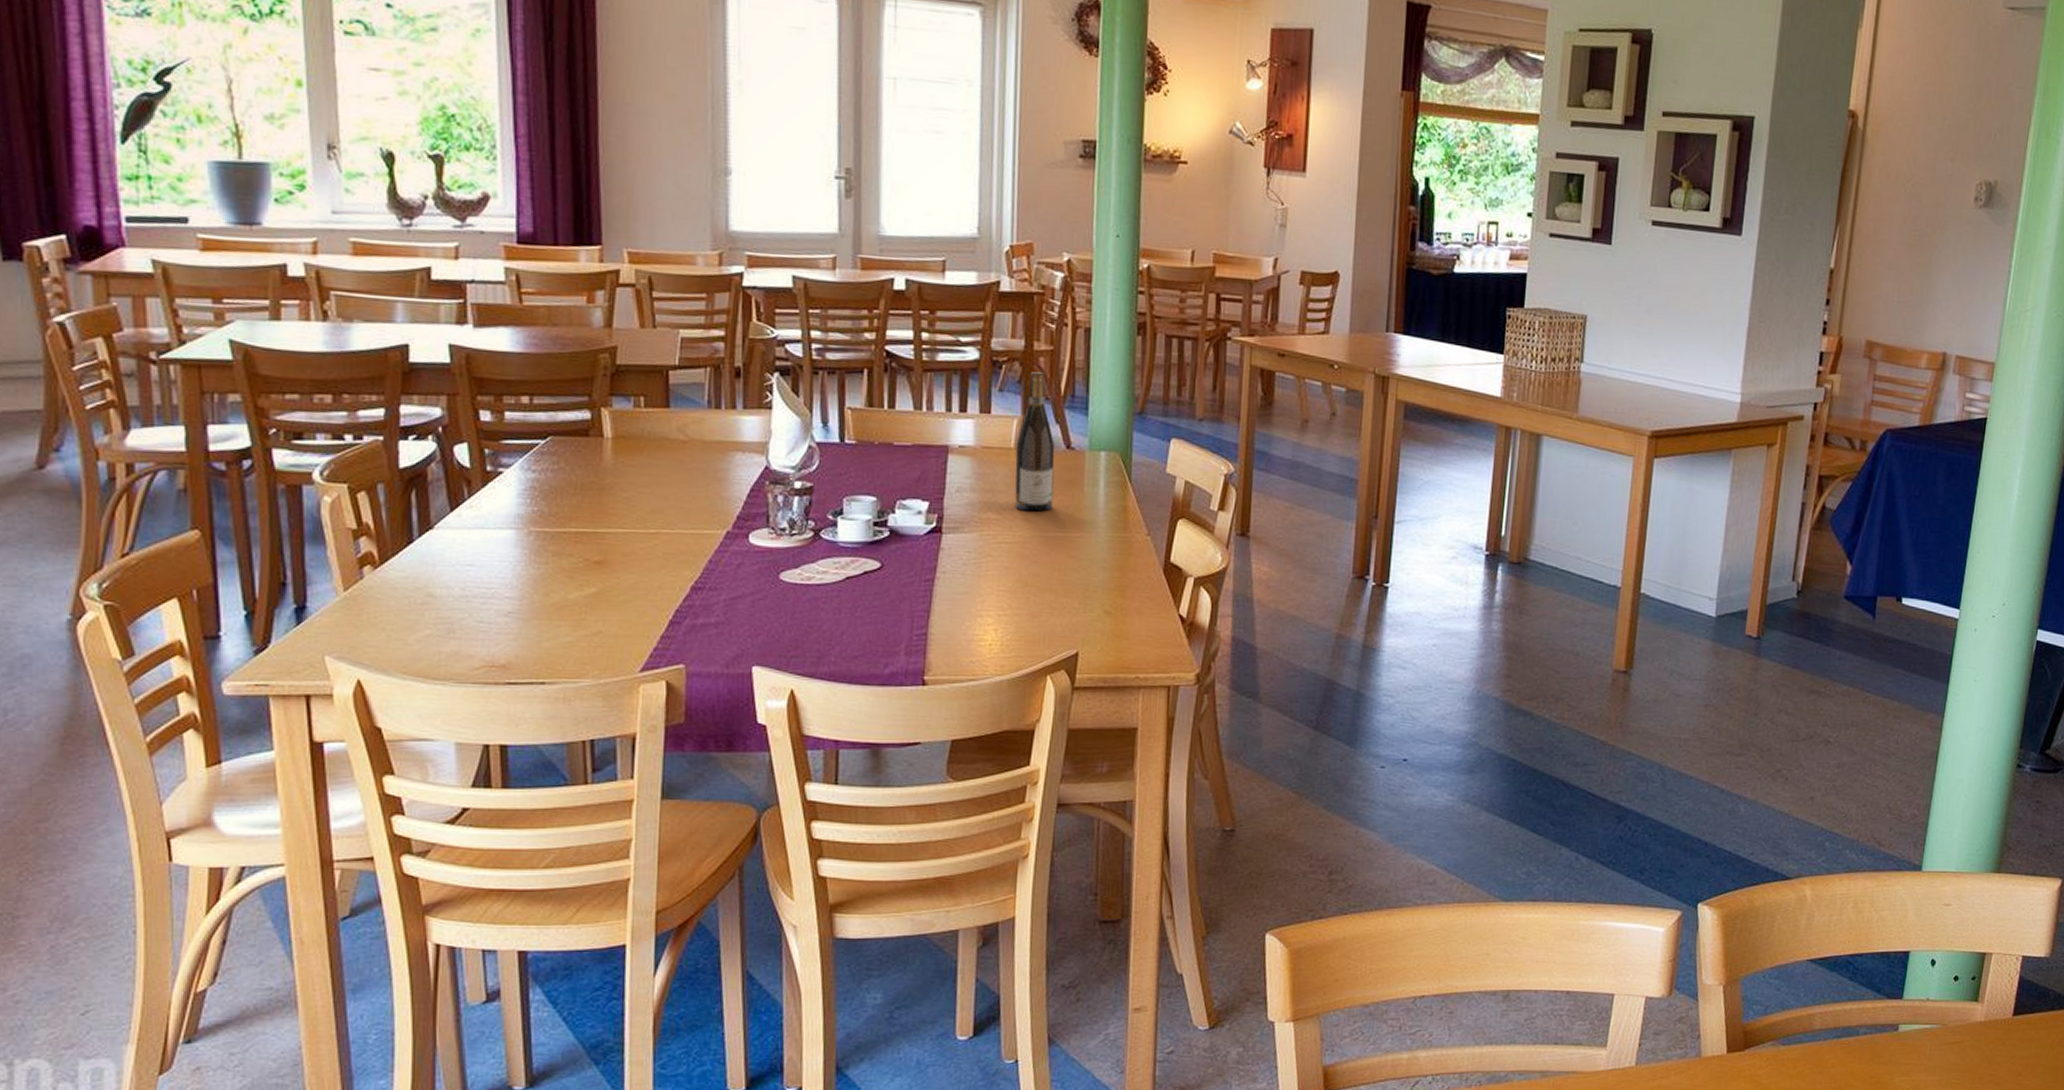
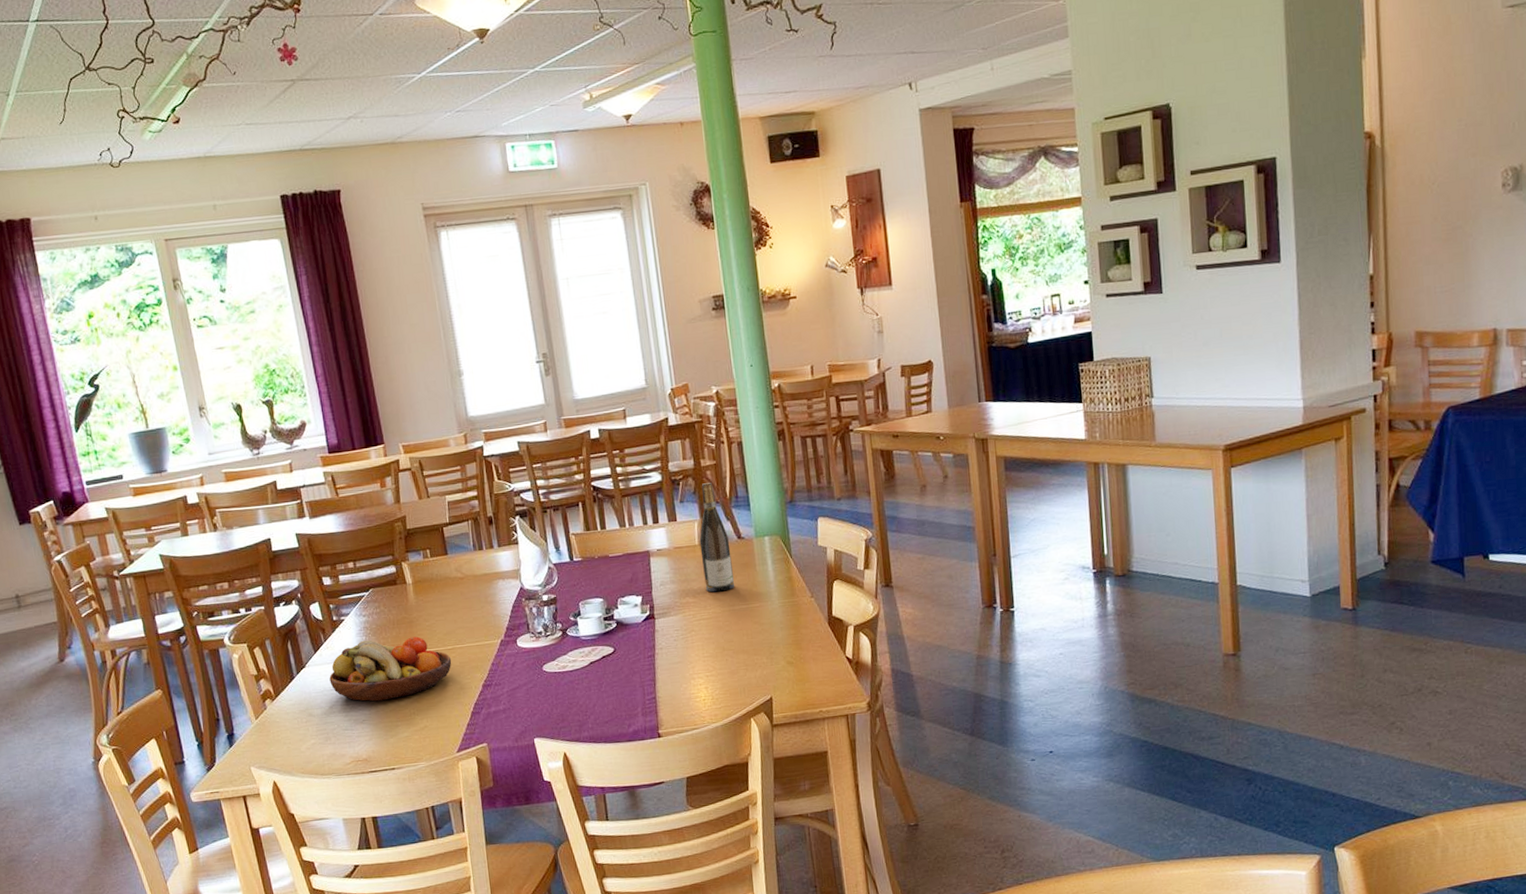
fruit bowl: none [467,504,652,590] -> present [329,636,452,702]

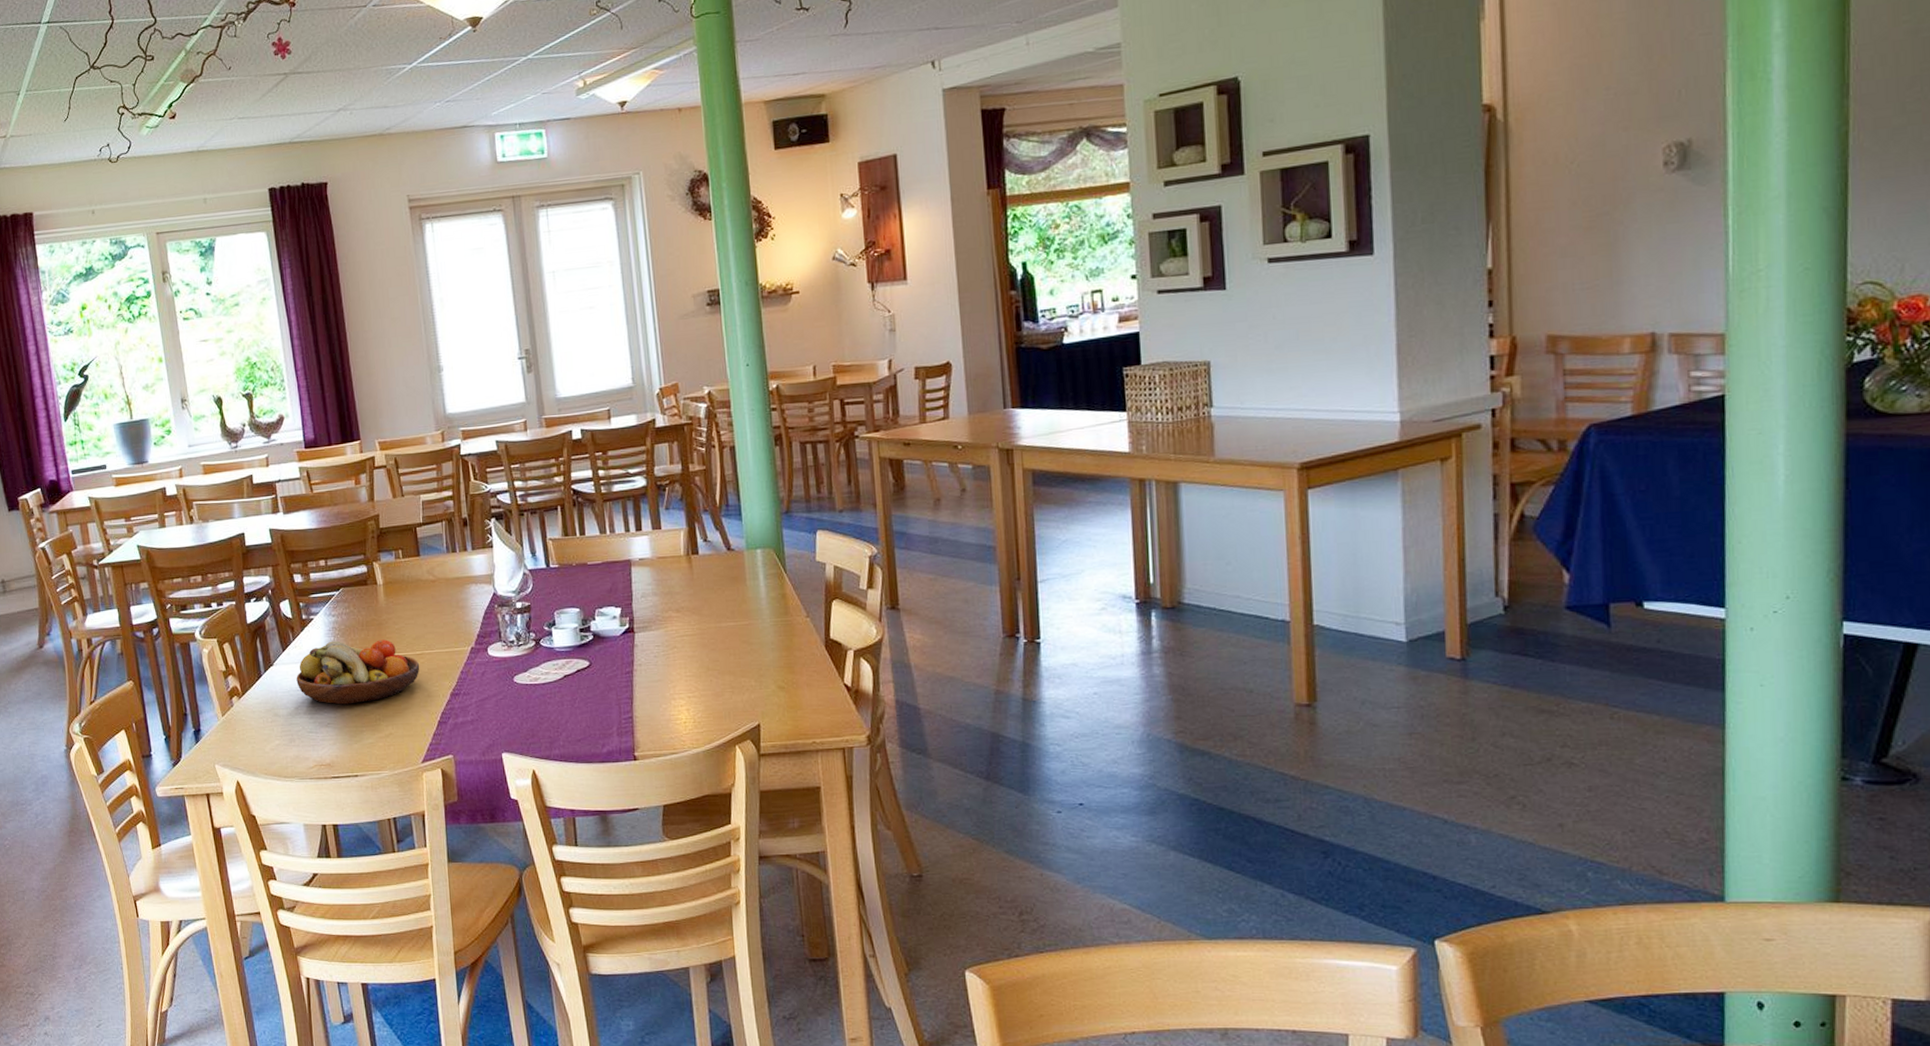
wine bottle: present [699,483,735,593] -> none [685,489,723,607]

